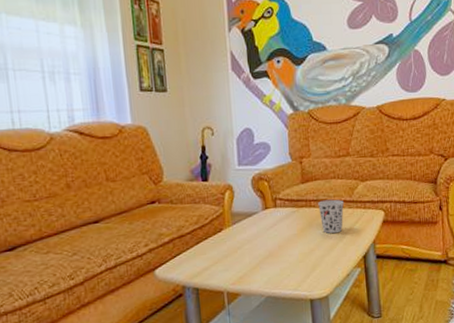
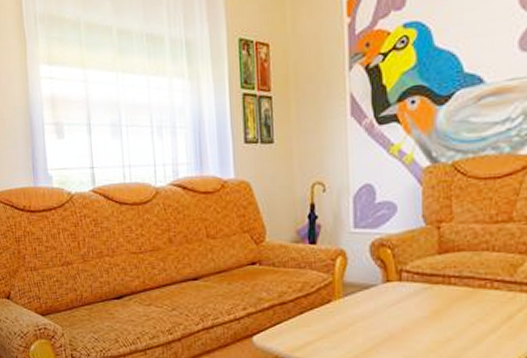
cup: present [318,199,345,234] -> none [461,277,502,322]

